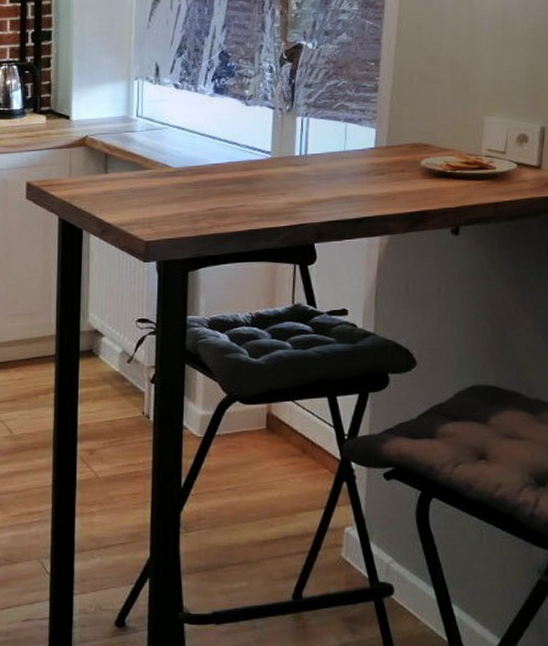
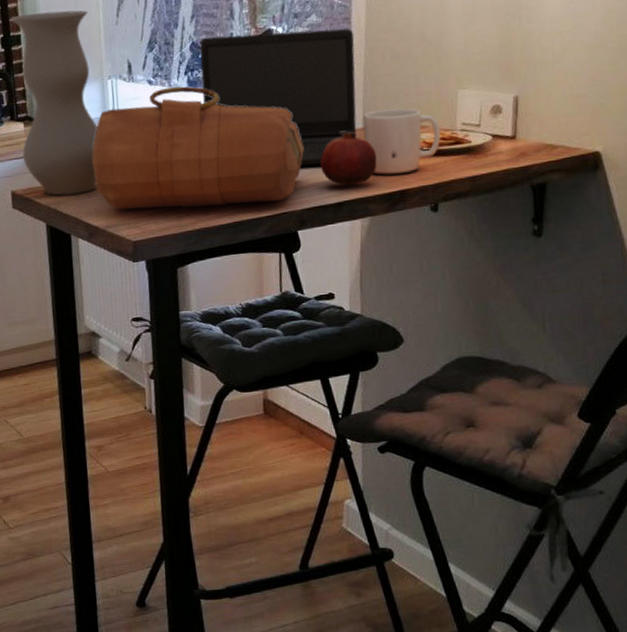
vase: none [42,11,120,190] -> present [10,10,98,196]
handbag: none [111,92,326,213] -> present [92,86,304,210]
laptop: none [228,47,384,180] -> present [199,28,357,167]
fruit: none [342,148,399,202] -> present [320,131,377,186]
mug: none [387,129,466,196] -> present [362,108,441,176]

